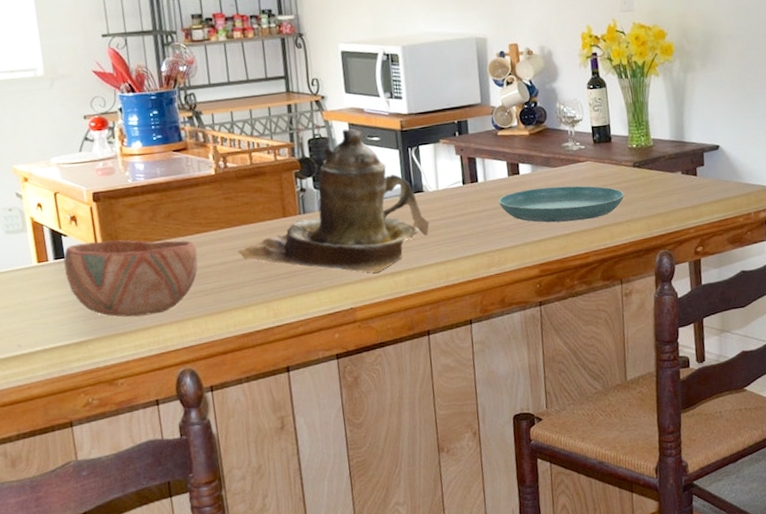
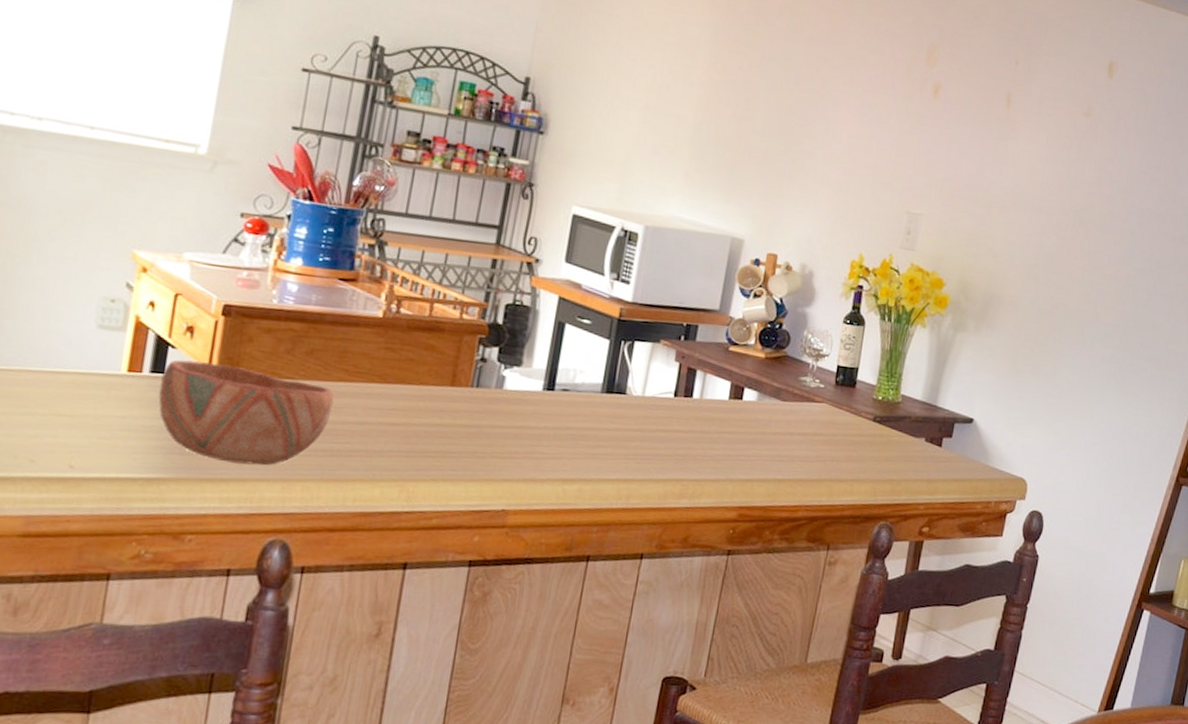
teapot: present [237,128,430,274] -> none [383,302,624,476]
saucer: present [498,186,625,223] -> none [710,418,856,469]

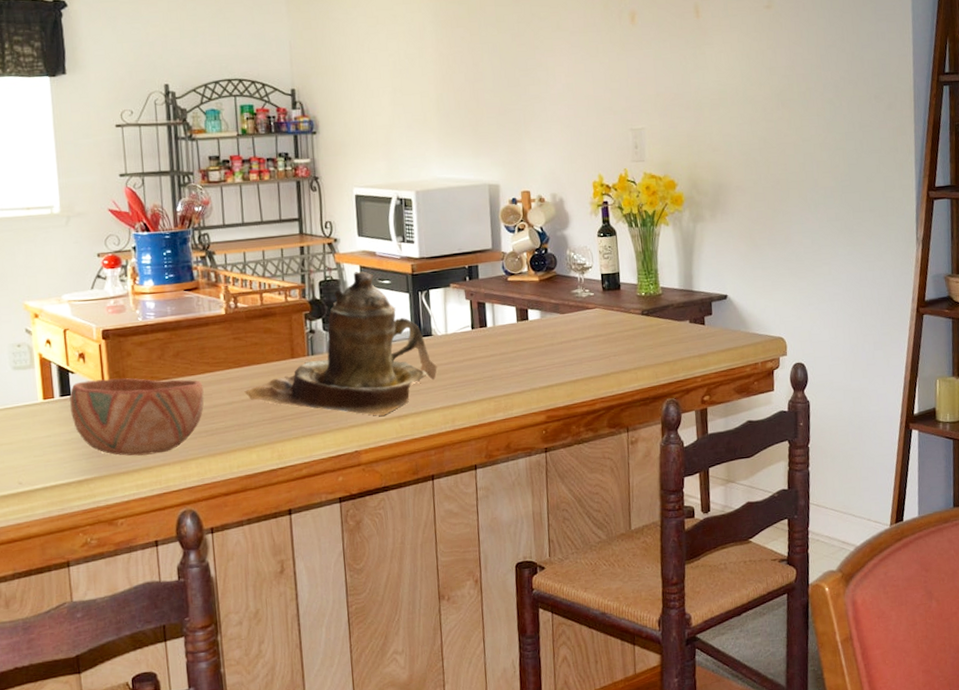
teapot: none [383,302,624,476] -> present [244,271,437,417]

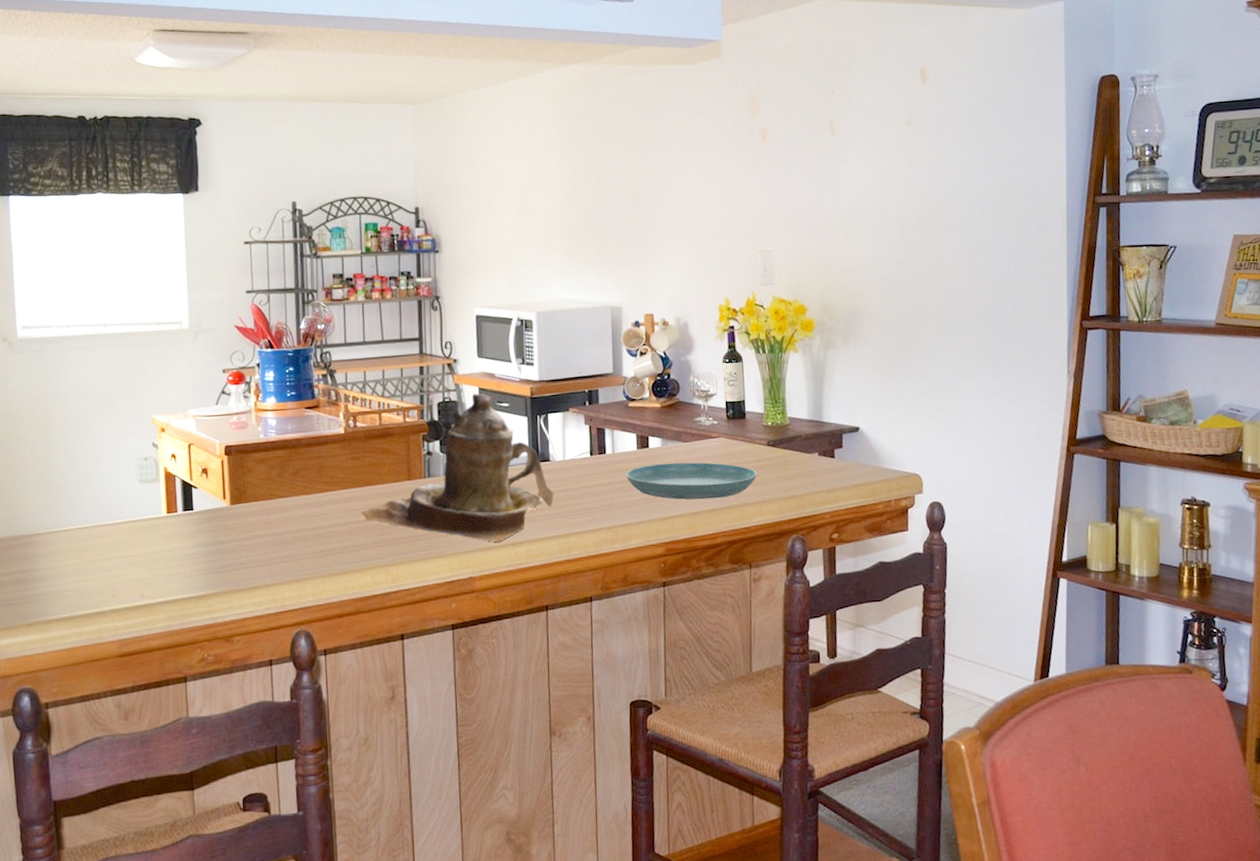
bowl: present [69,378,204,456] -> none [192,495,322,573]
saucer: none [506,332,632,369] -> present [626,462,757,500]

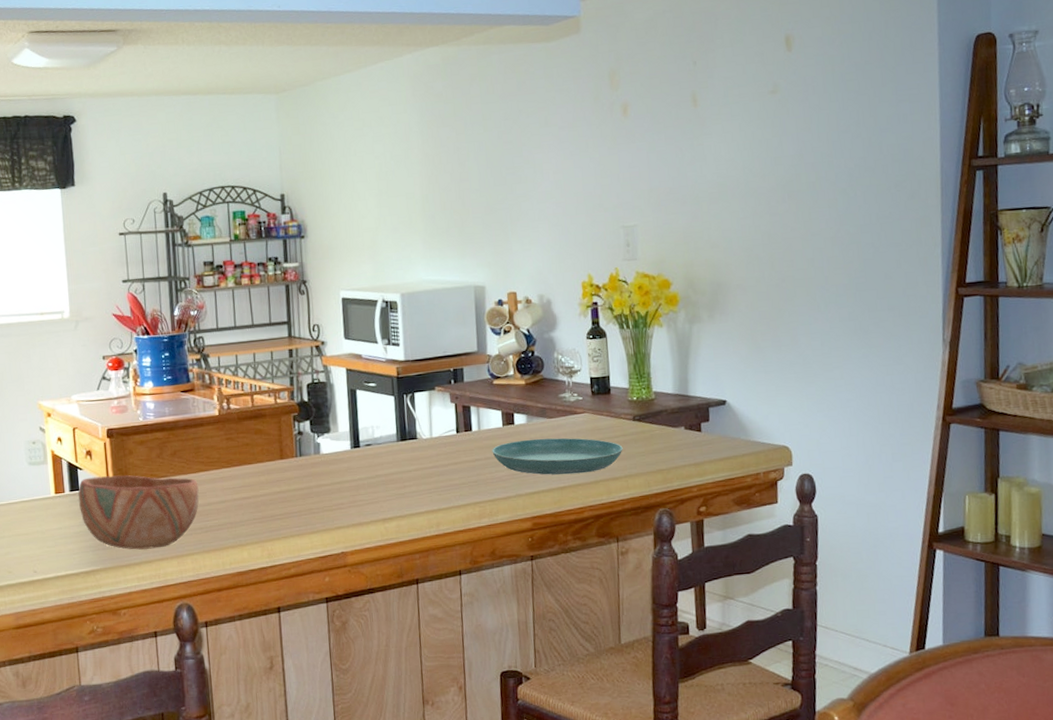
bowl: none [192,495,322,573] -> present [78,475,199,550]
teapot: present [361,393,554,543] -> none [236,374,422,519]

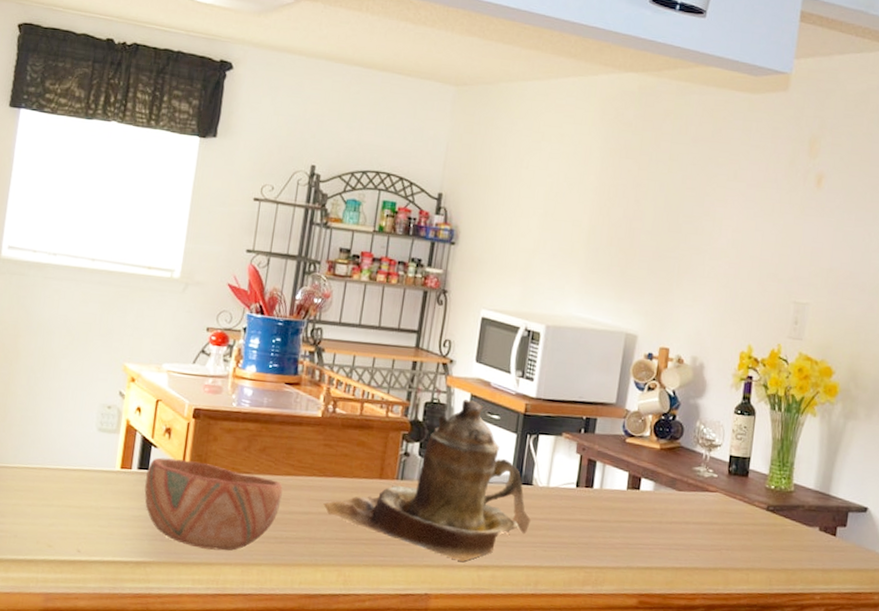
teapot: none [236,374,422,519] -> present [323,399,531,562]
saucer: present [492,438,623,475] -> none [610,508,750,558]

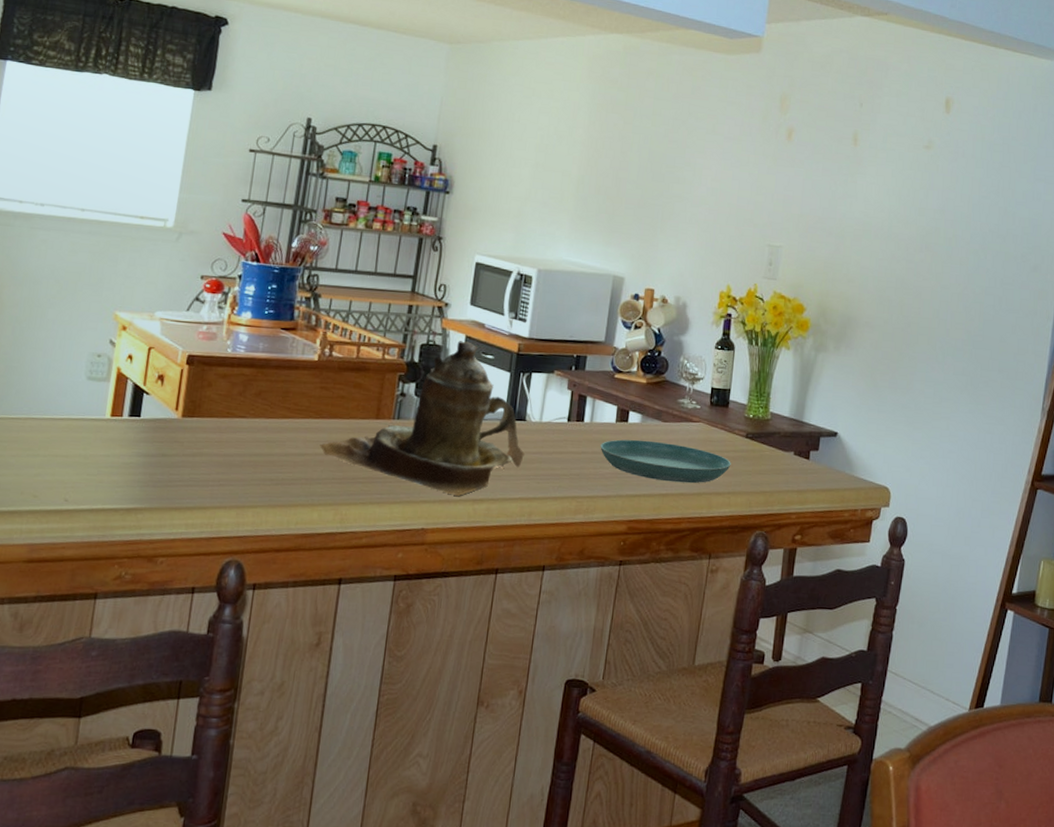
bowl: present [144,457,283,551] -> none [136,404,279,495]
saucer: none [610,508,750,558] -> present [600,439,731,484]

